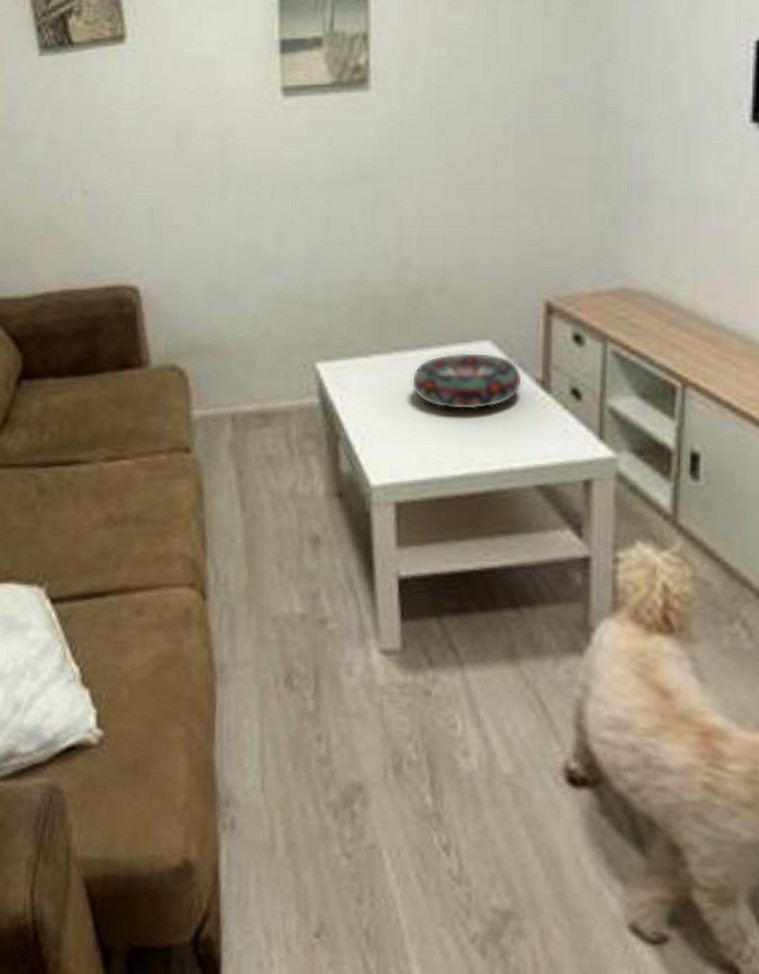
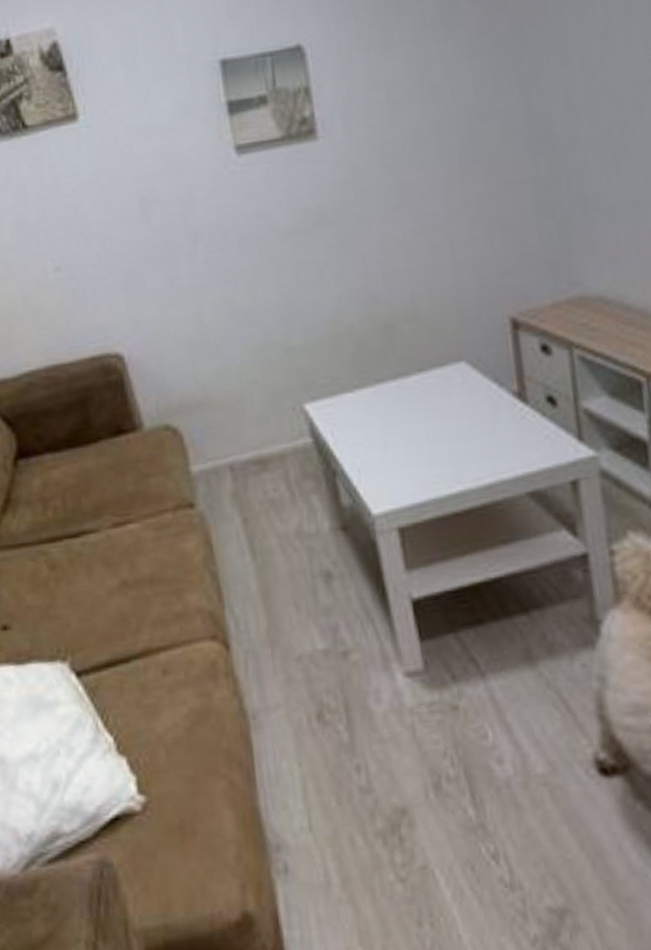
decorative bowl: present [412,352,522,411] -> none [396,373,501,432]

